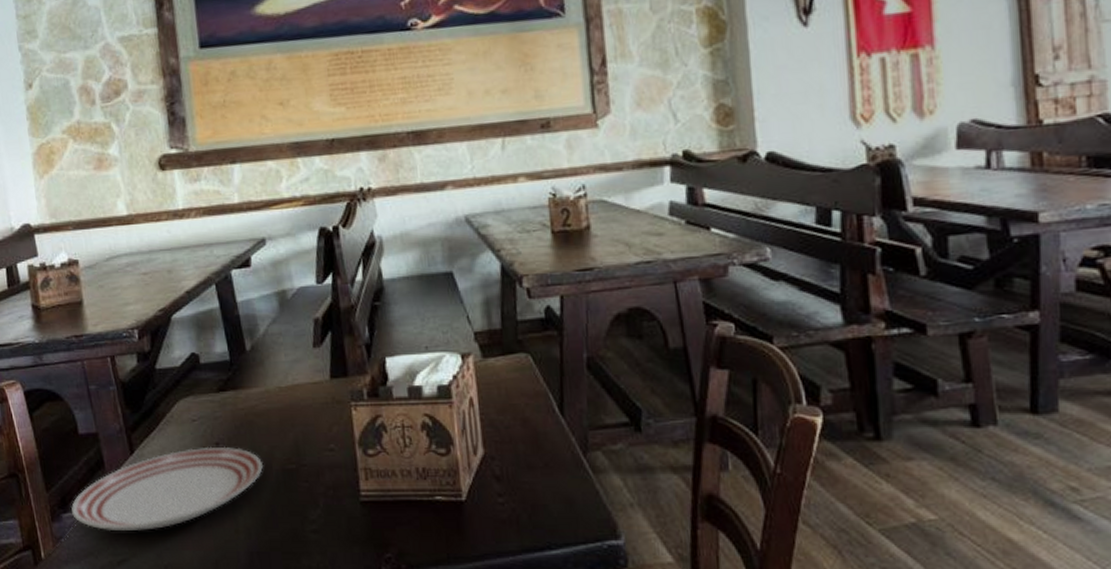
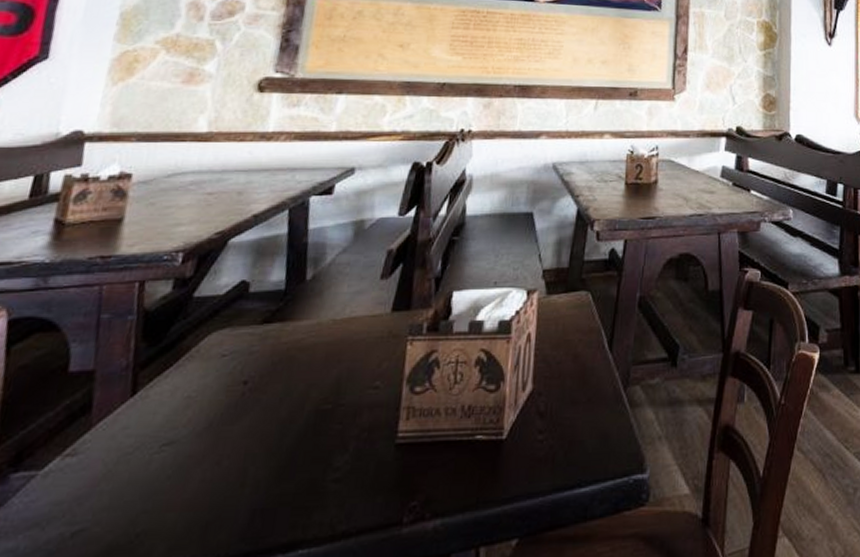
dinner plate: present [71,446,264,530] -> none [25,385,295,493]

